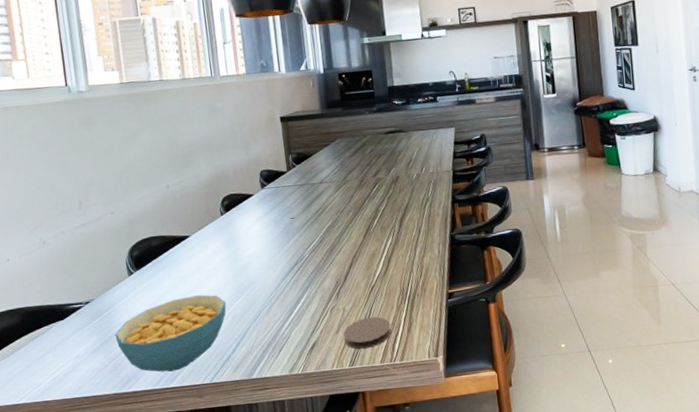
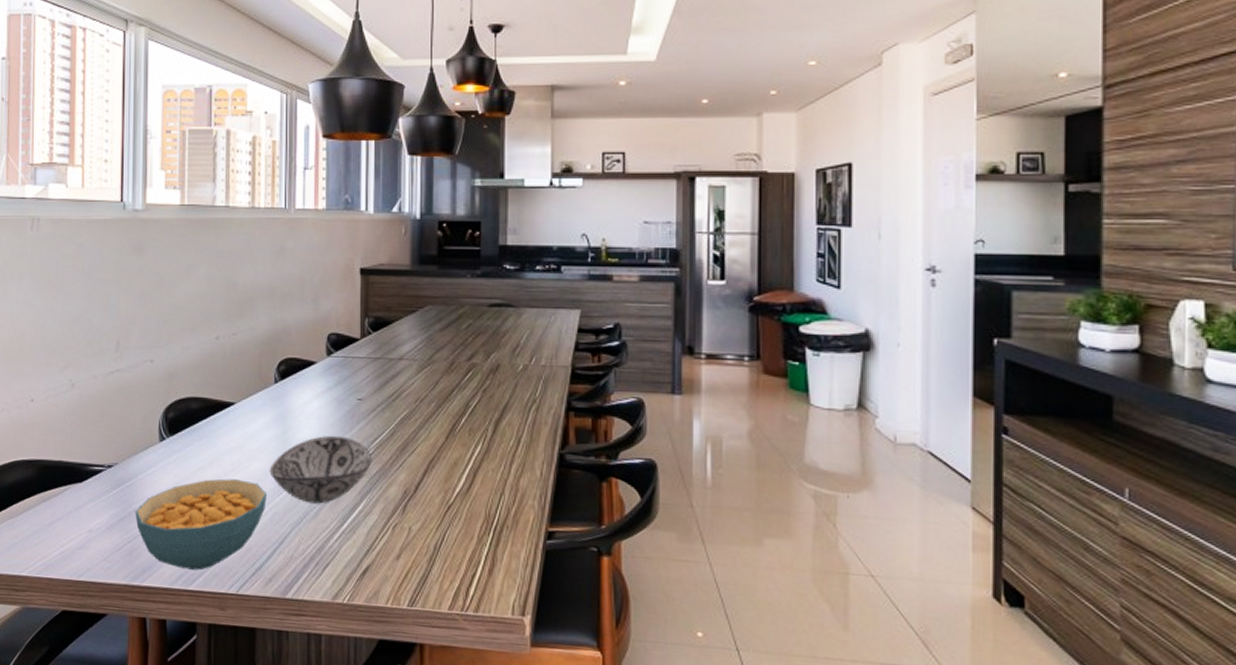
decorative bowl: none [225,248,308,304] -> present [269,435,372,504]
coaster: present [344,316,392,349] -> none [406,545,467,587]

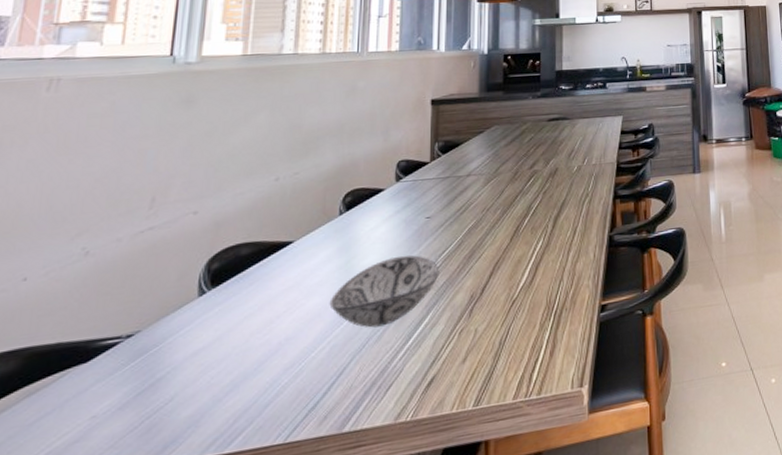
cereal bowl: present [135,478,266,570] -> none [158,318,325,433]

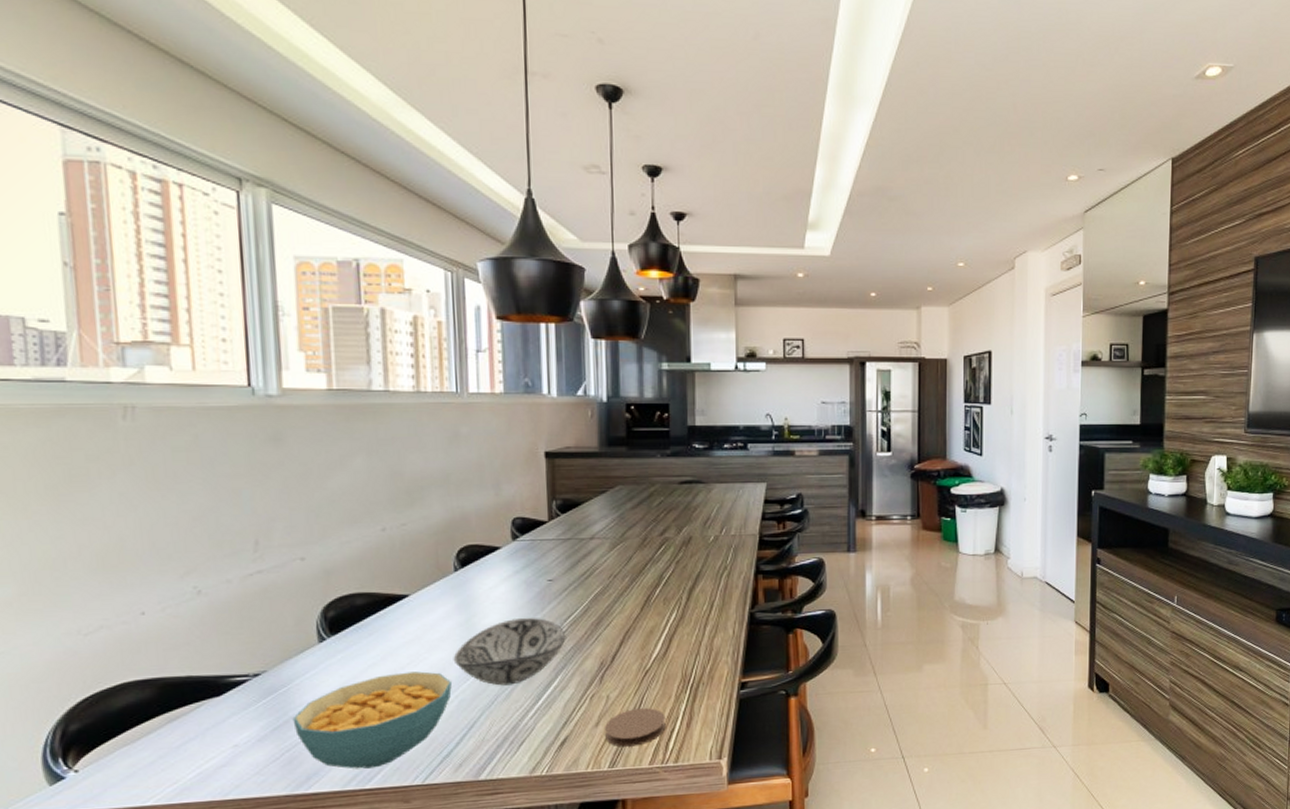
cereal bowl: none [158,318,325,433] -> present [292,671,452,769]
coaster: none [472,338,530,383] -> present [605,707,666,747]

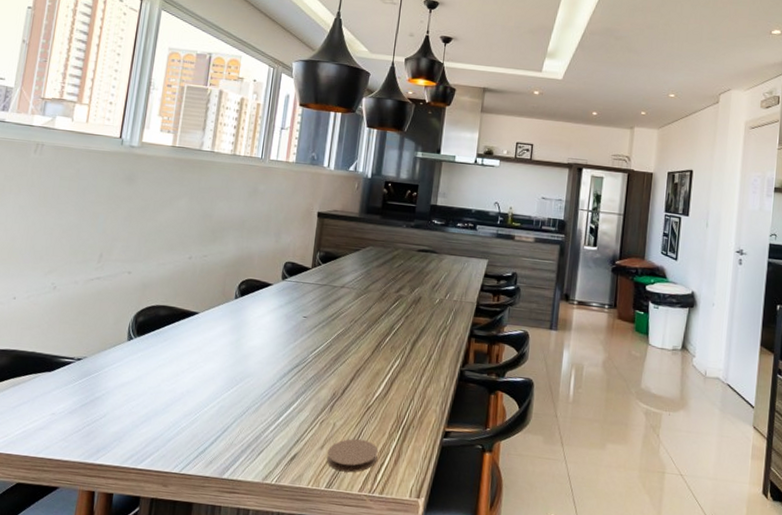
cereal bowl: present [292,671,452,769] -> none [96,375,217,452]
decorative bowl: present [453,617,566,686] -> none [221,344,310,401]

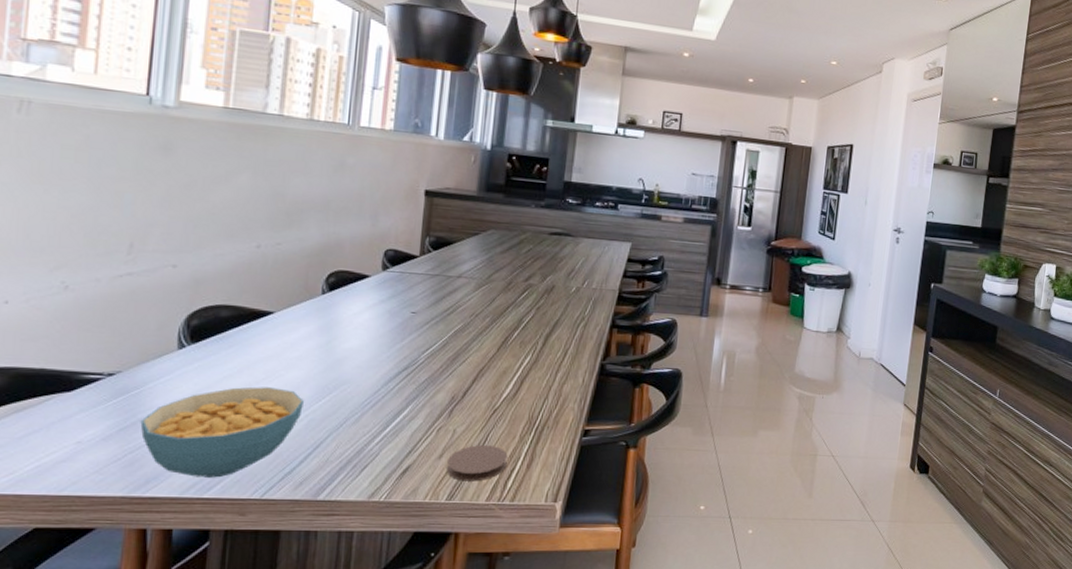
cereal bowl: none [96,375,217,452] -> present [140,386,304,478]

